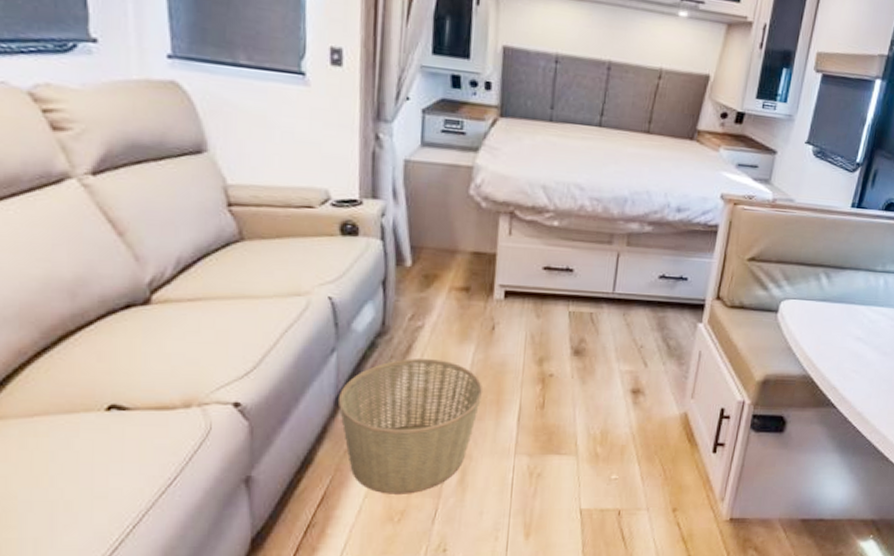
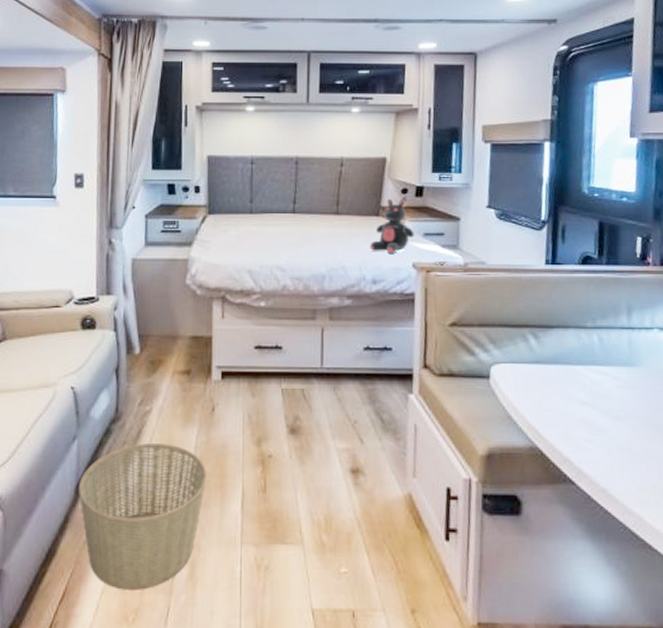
stuffed animal: none [678,122,728,182] -> present [369,198,415,253]

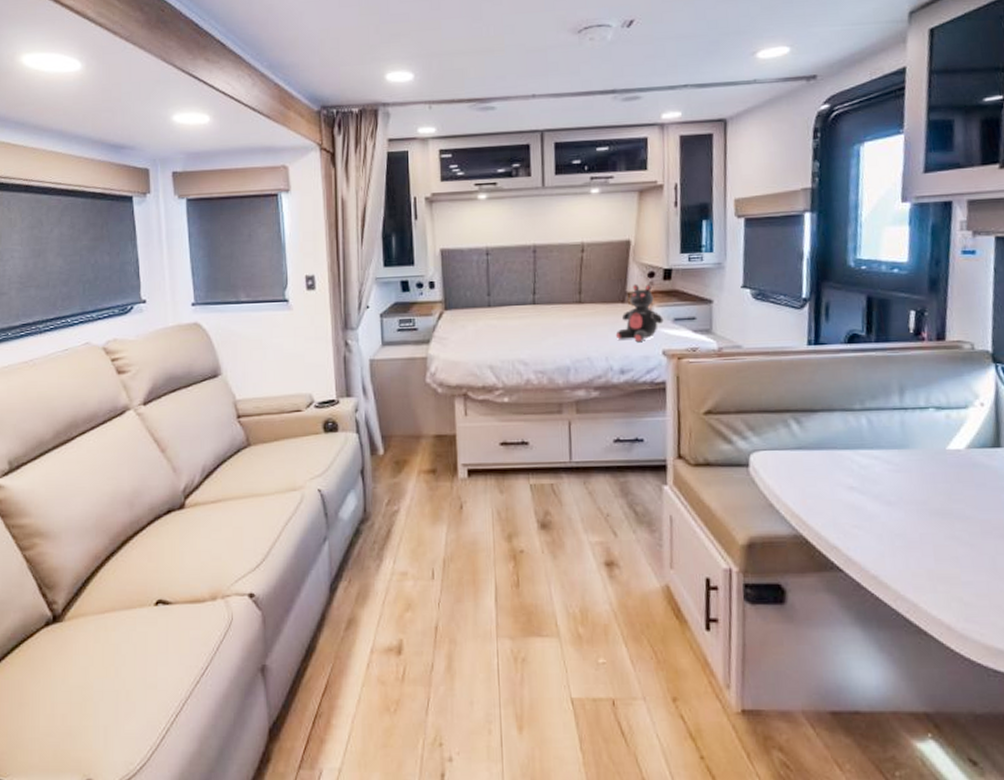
basket: present [78,444,207,590] -> none [332,542,459,683]

